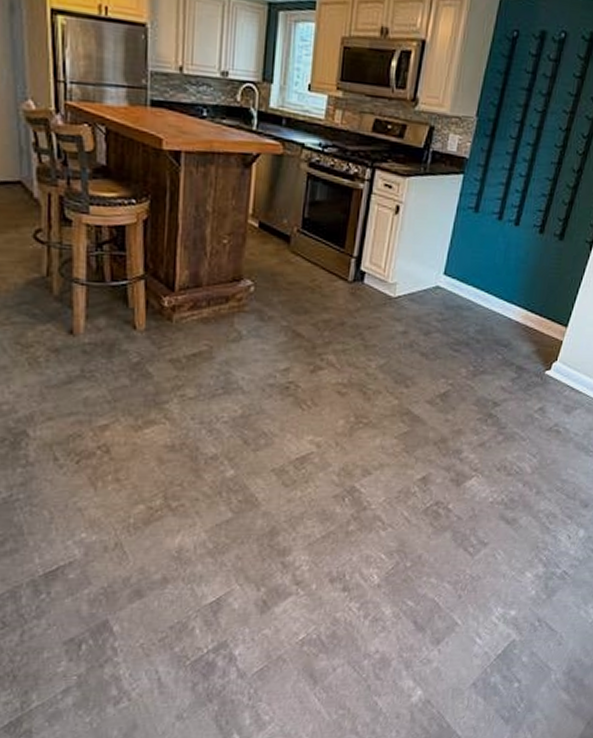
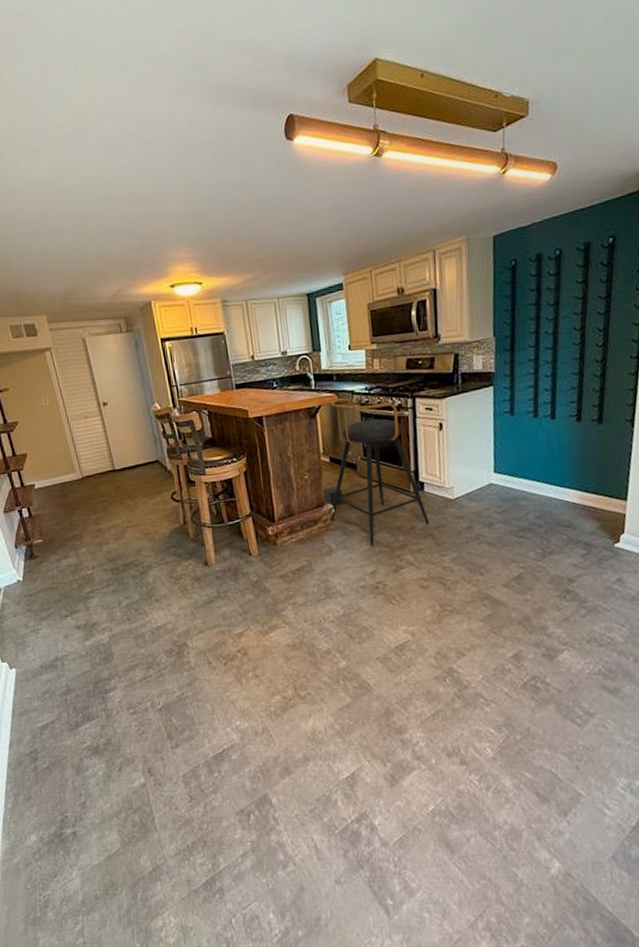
bar stool: none [242,149,363,339] -> present [322,398,430,546]

